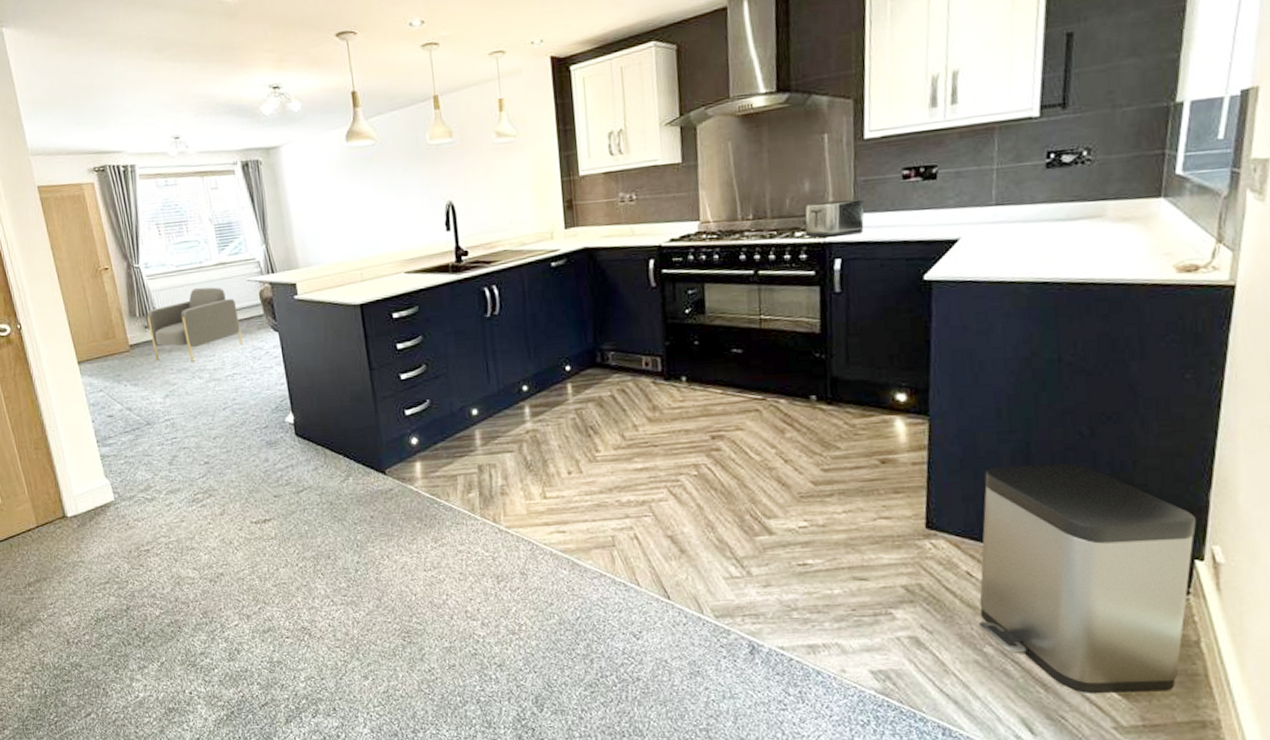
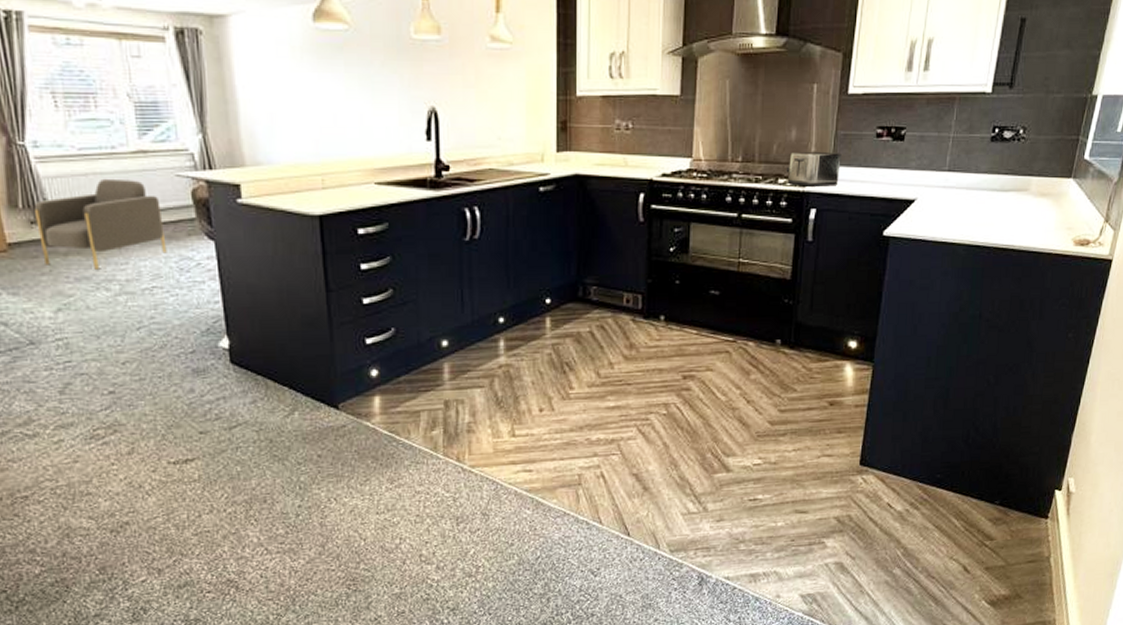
pedal bin: present [978,462,1197,693] -> none [891,407,1061,604]

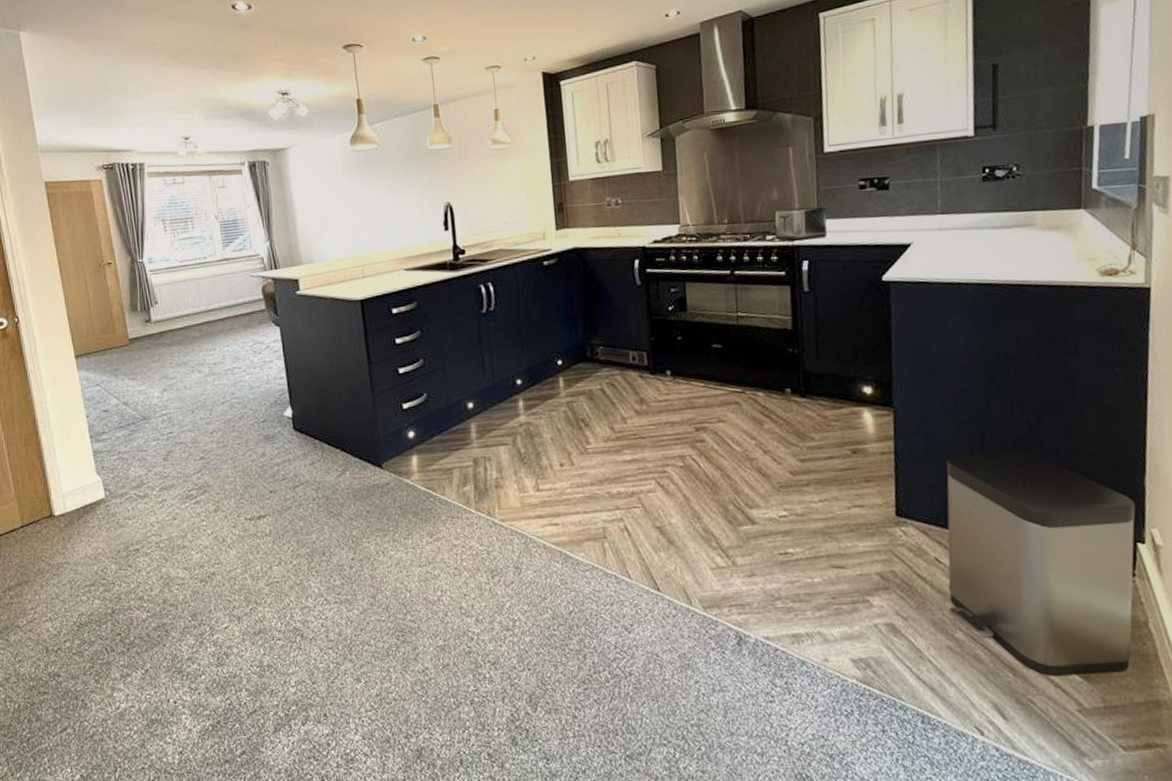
armchair: present [35,178,167,269] -> none [149,282,244,356]
pedal bin: none [891,407,1061,604] -> present [946,451,1136,676]

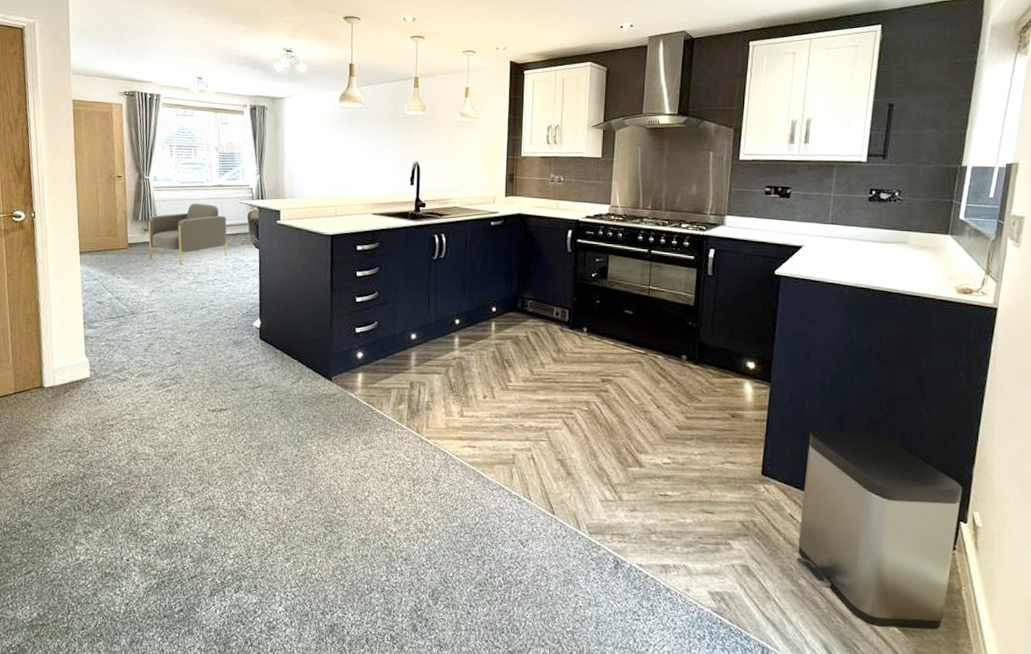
armchair: none [149,282,244,356] -> present [148,202,228,265]
toaster: present [772,206,828,241] -> none [688,203,735,232]

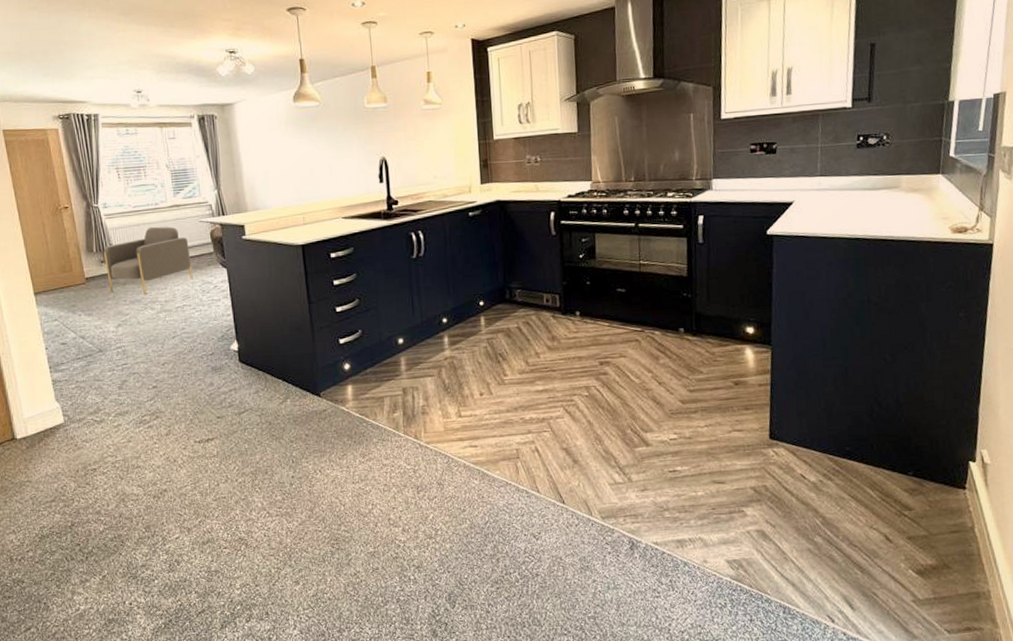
pedal bin: present [795,430,963,630] -> none [810,383,970,573]

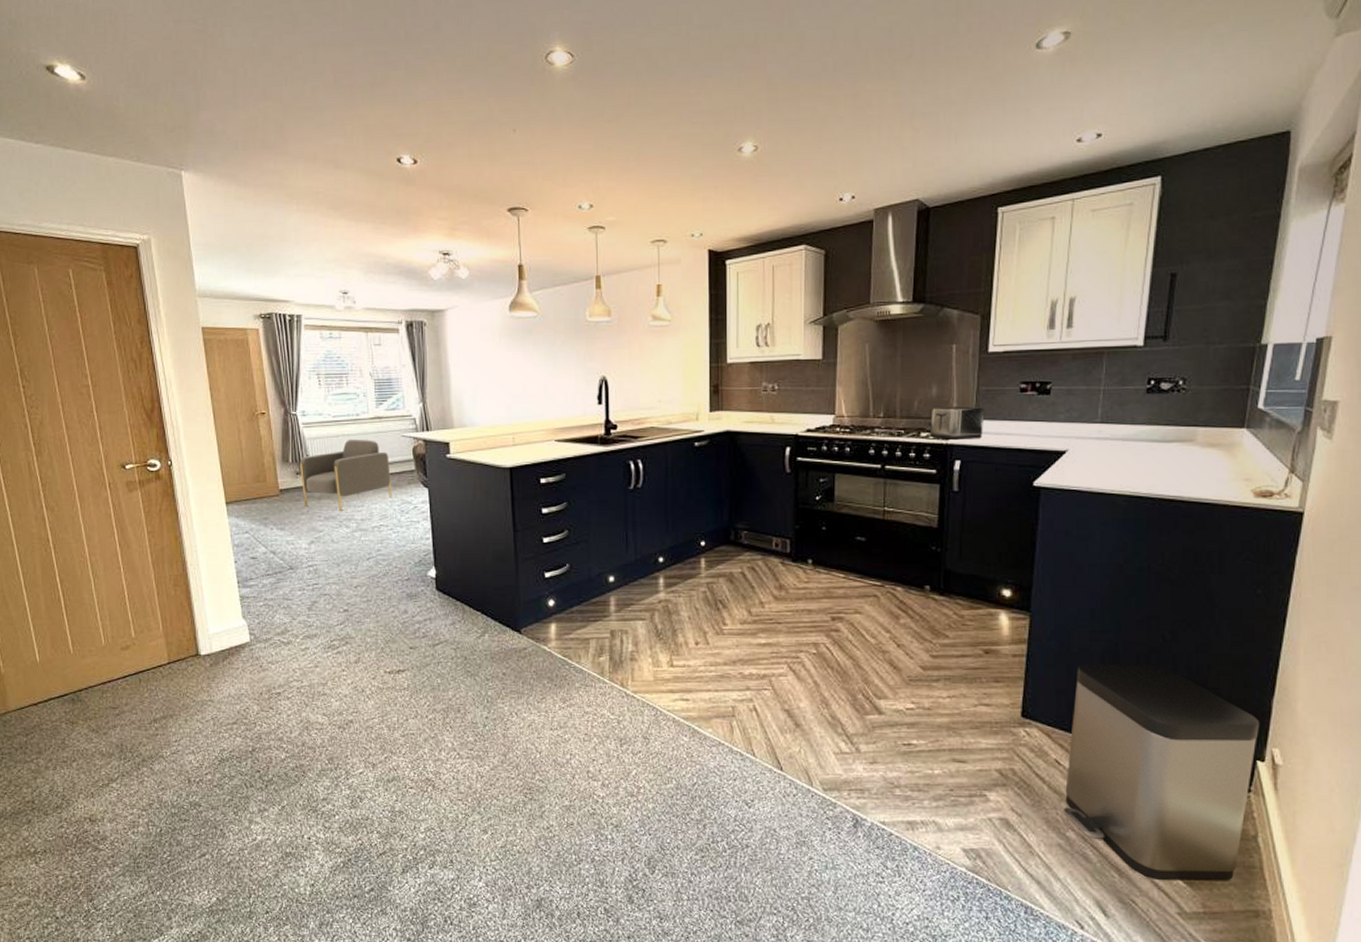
toaster: none [673,167,722,198] -> present [928,406,985,439]
pedal bin: none [810,383,970,573] -> present [1062,663,1260,881]

